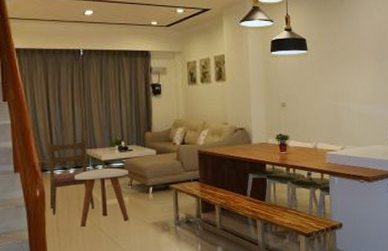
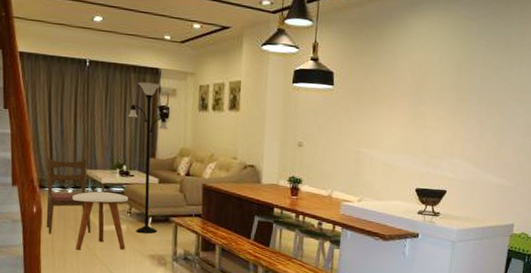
floor lamp: none [122,64,161,204] -> present [128,82,168,234]

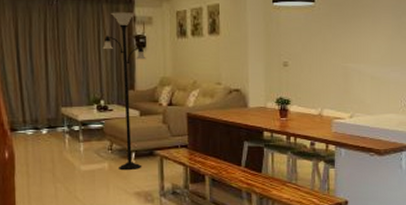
dining chair: present [46,156,91,235] -> none [16,96,70,180]
side table: present [72,191,129,251] -> none [47,129,109,195]

